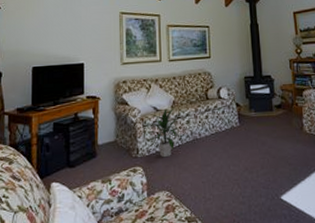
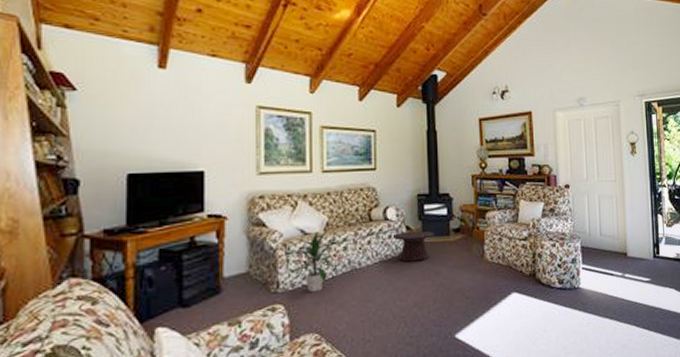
side table: none [225,107,260,133] -> present [392,230,434,262]

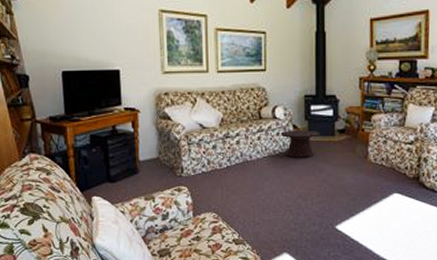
indoor plant: present [290,231,335,293] -> none [191,126,229,179]

